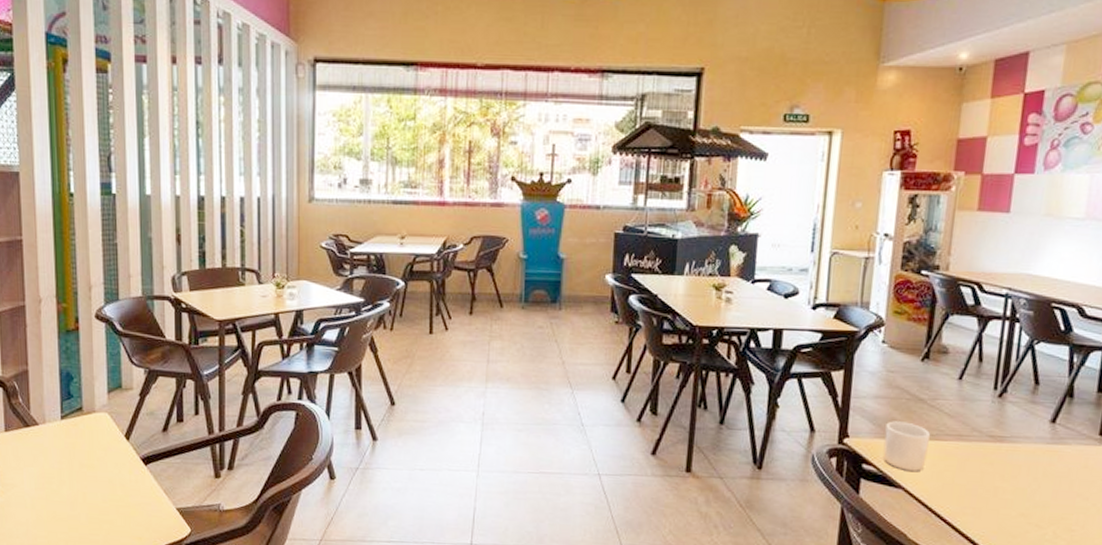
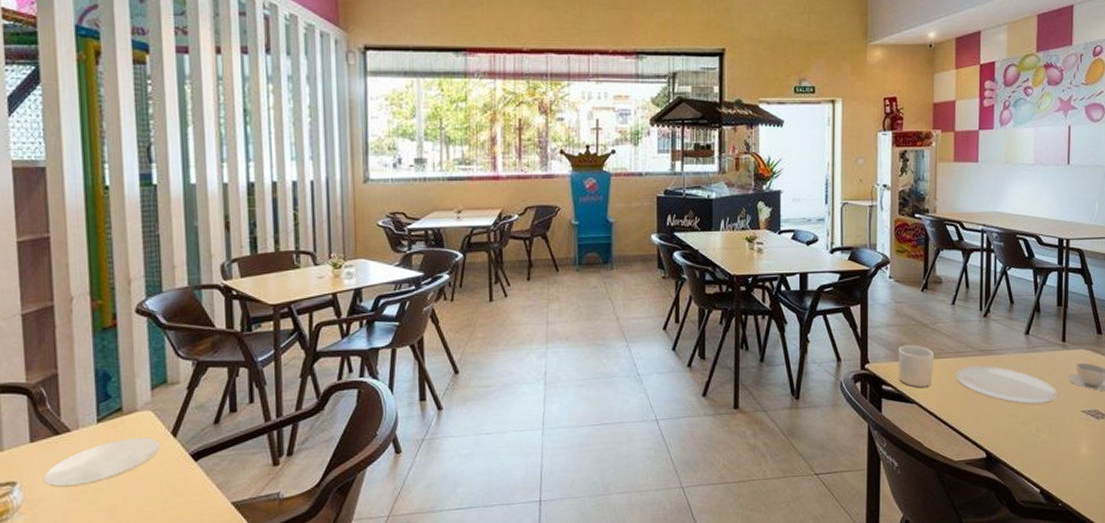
plate: none [15,437,115,477] -> present [43,437,161,488]
plate: none [955,453,1087,506] -> present [956,366,1058,405]

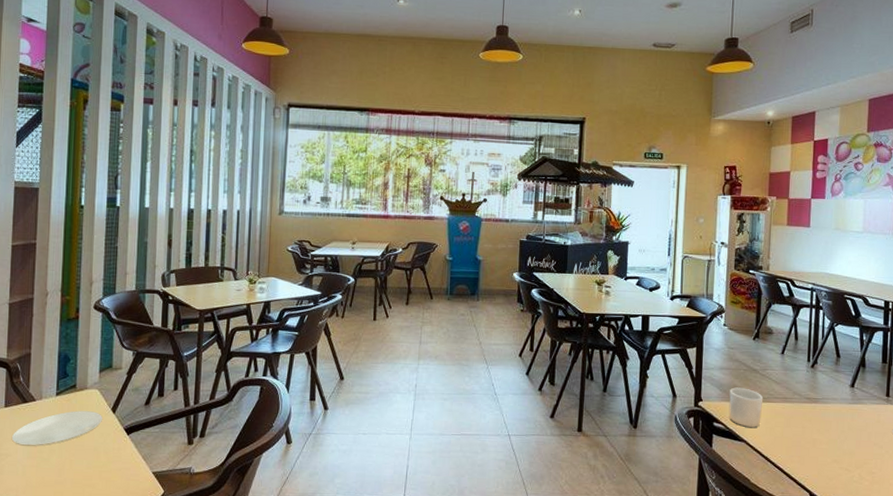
plate: present [956,366,1058,405] -> none [783,412,881,453]

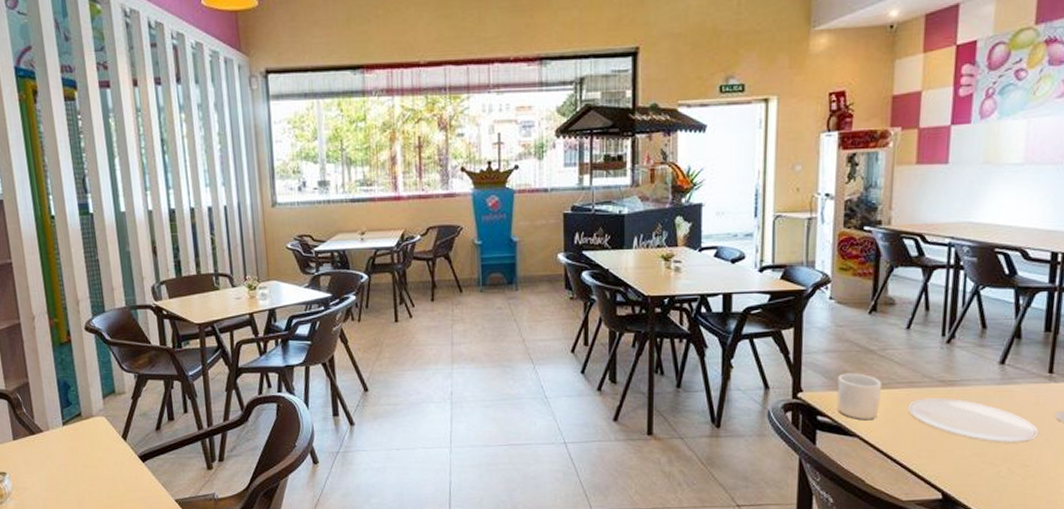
plate: present [11,410,102,447] -> none [25,440,115,480]
plate: none [783,412,881,453] -> present [908,398,1039,443]

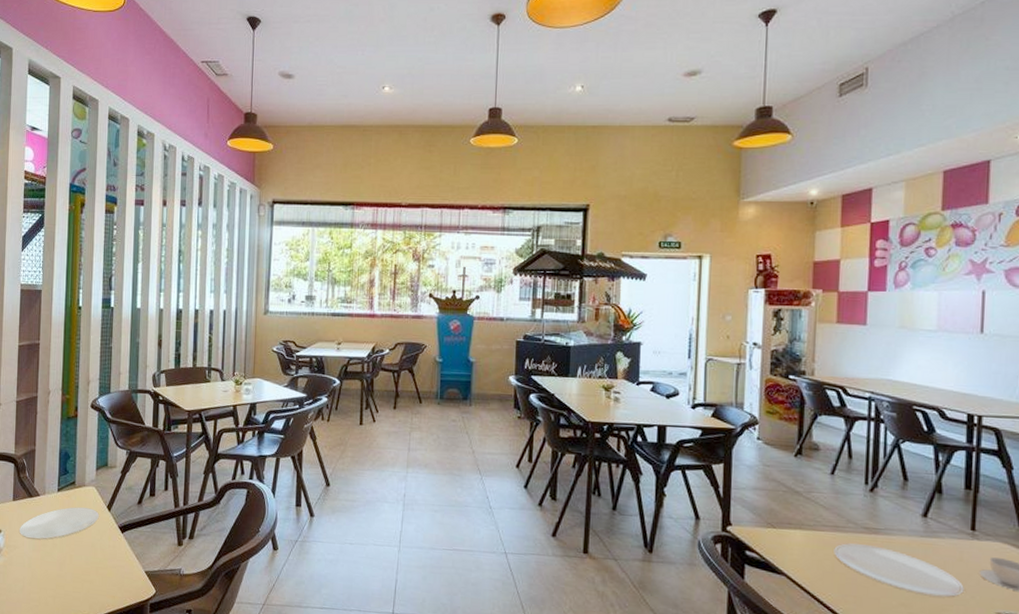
plate: none [25,440,115,480] -> present [19,507,99,540]
mug: present [836,373,883,421] -> none [764,511,809,560]

